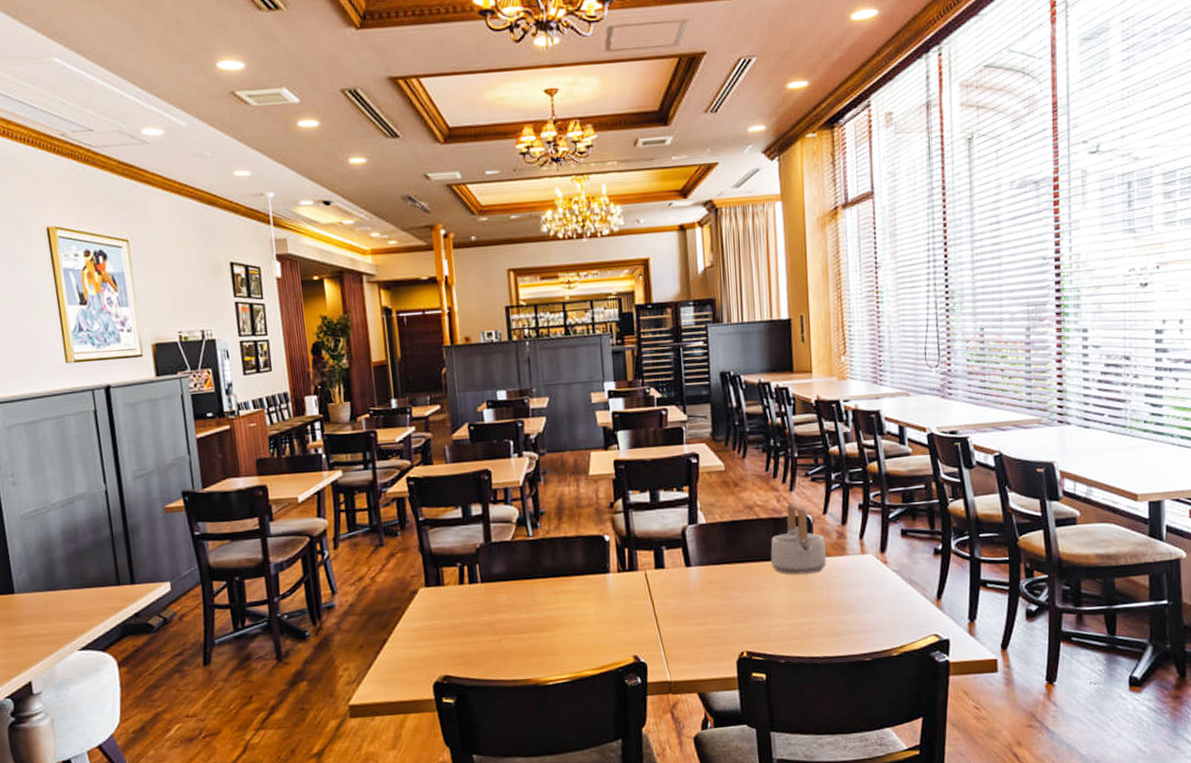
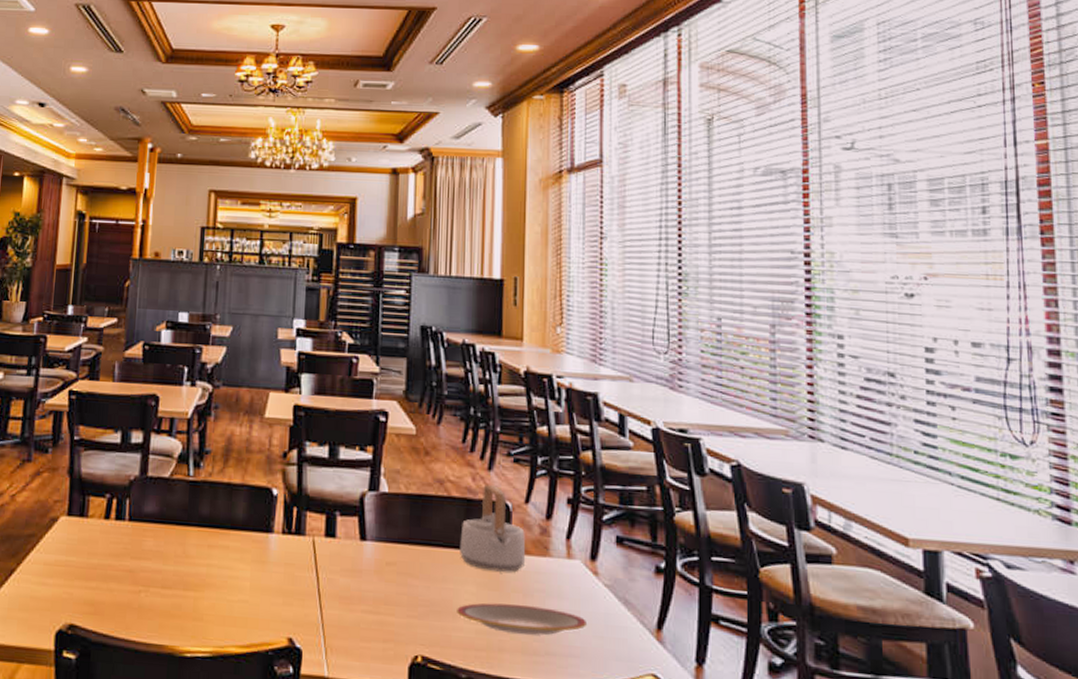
plate: none [772,597,880,622] -> present [457,603,586,636]

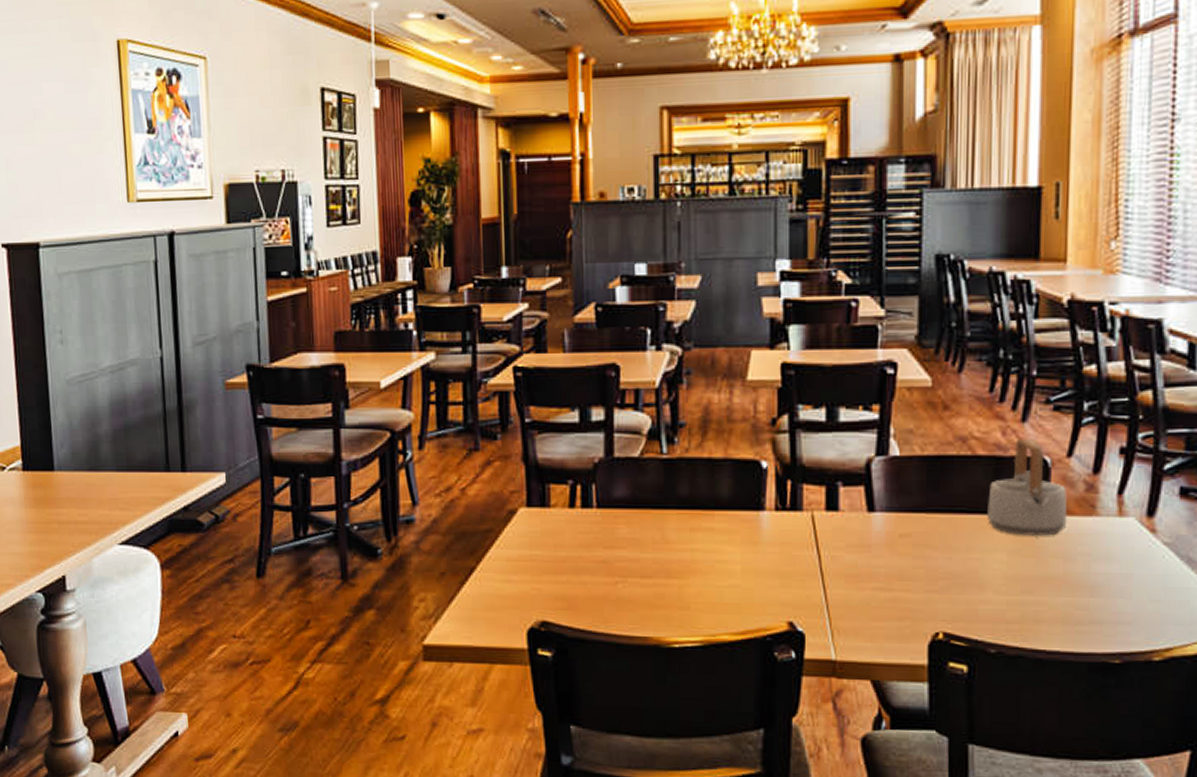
plate: present [457,603,586,636] -> none [984,571,1140,603]

